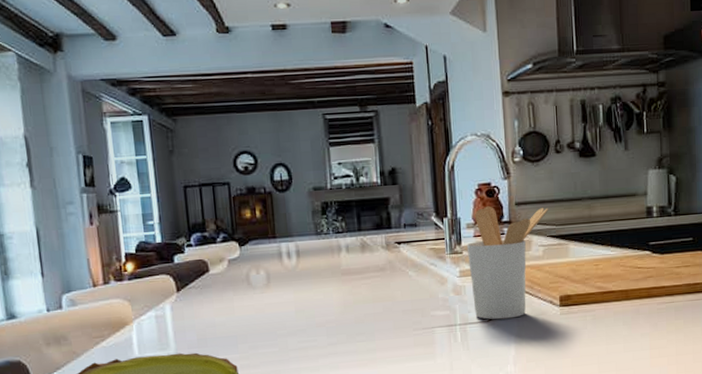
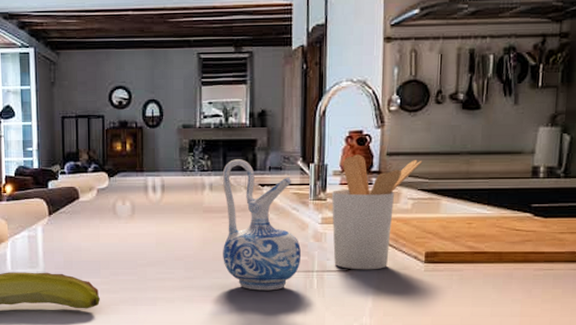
ceramic pitcher: none [357,218,443,350] -> present [222,159,302,291]

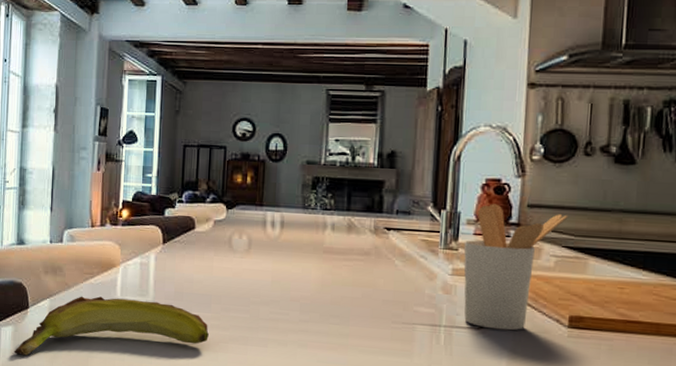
ceramic pitcher: present [222,159,302,291] -> none [342,200,428,343]

